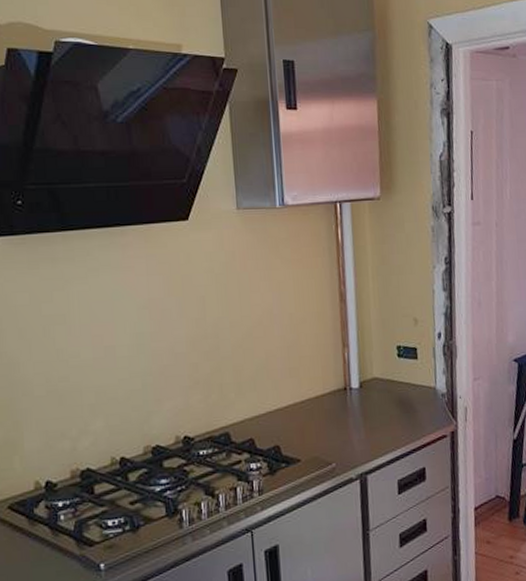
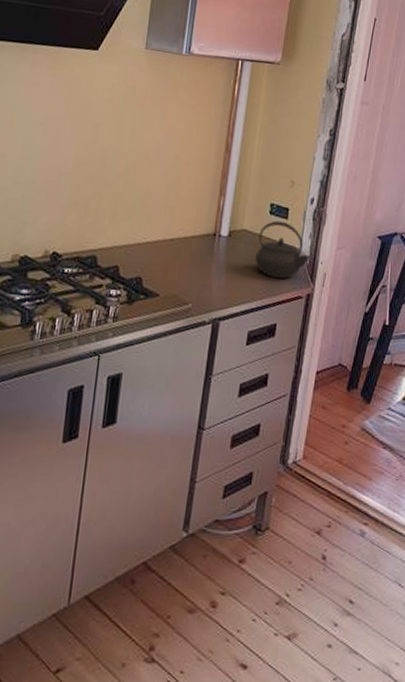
kettle: none [390,362,447,421] -> present [255,220,309,279]

